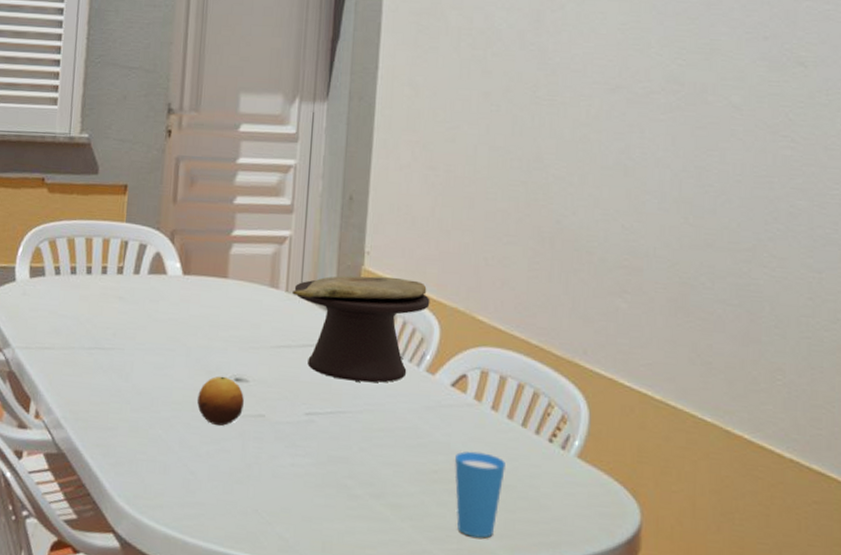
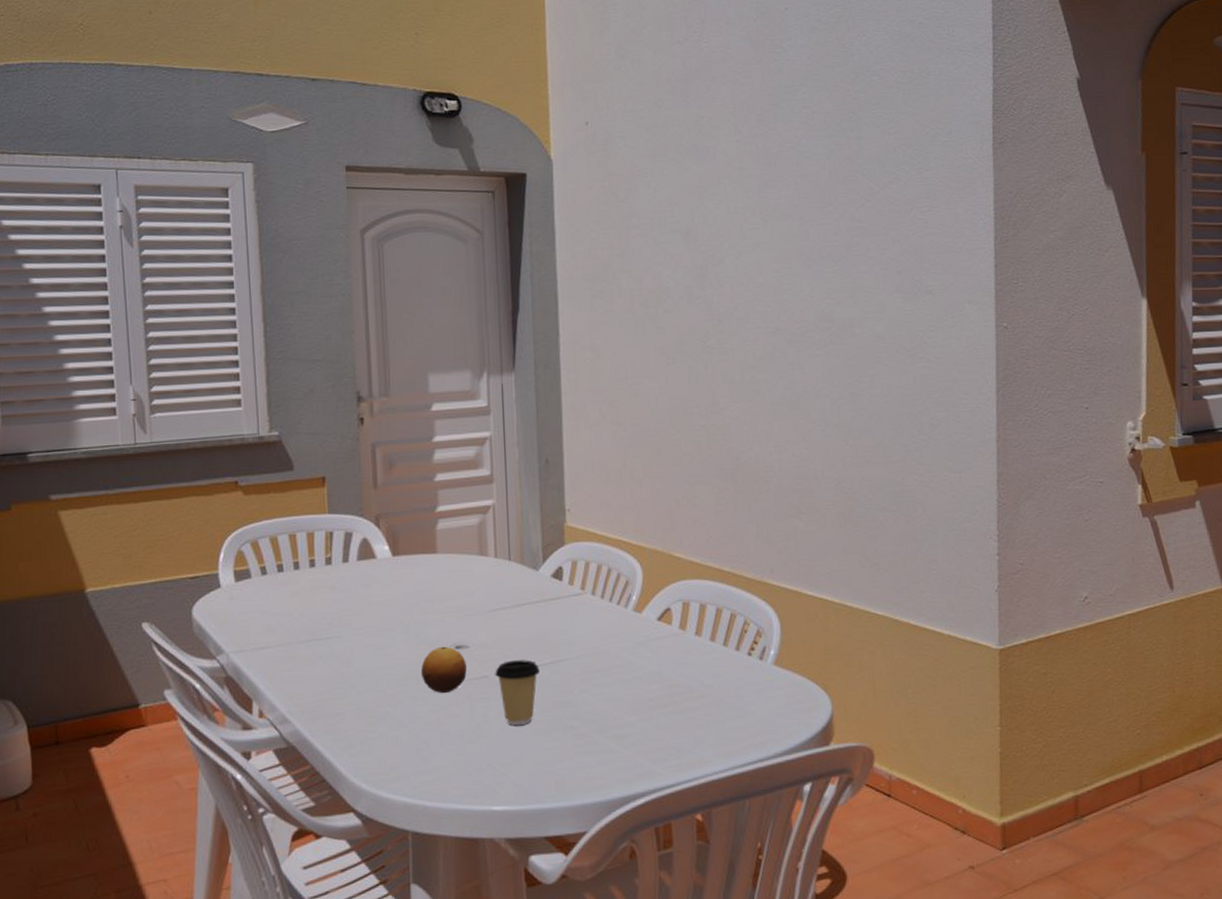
coffee cup: none [272,403,319,474] -> present [495,659,540,725]
decorative bowl: present [292,275,430,383] -> none [501,529,631,631]
cup: present [454,451,505,538] -> none [668,675,713,751]

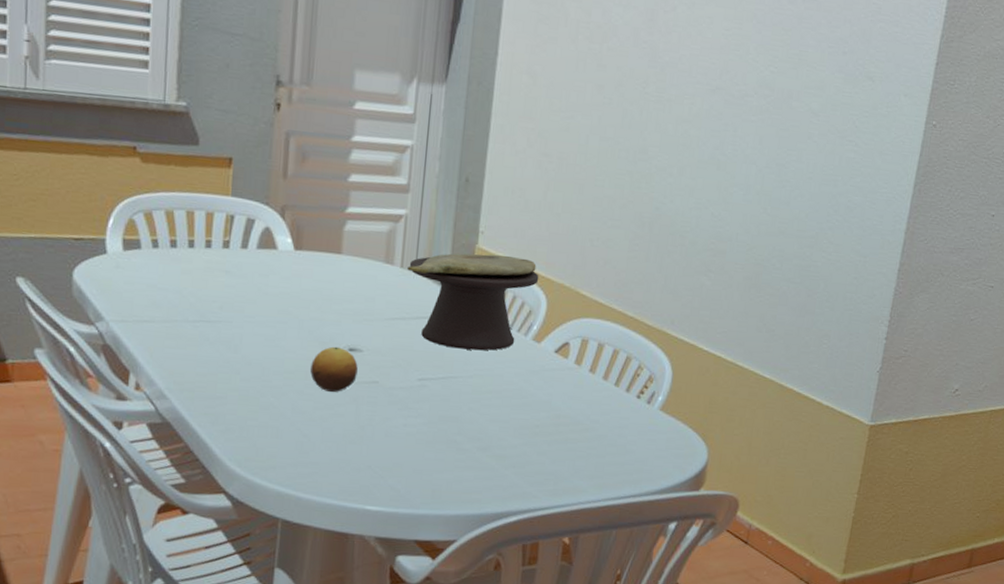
coffee cup: present [495,659,540,725] -> none [385,370,431,433]
decorative bowl: none [501,529,631,631] -> present [407,253,539,351]

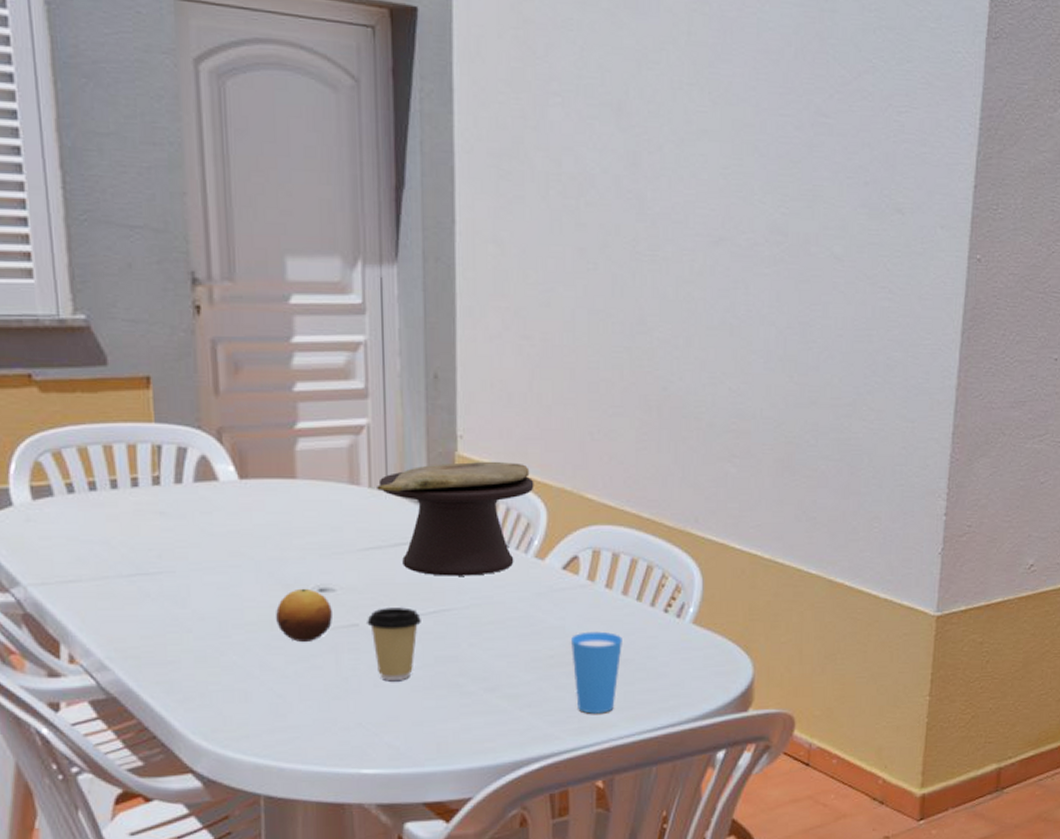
coffee cup: none [385,370,431,433] -> present [367,607,421,680]
cup: none [554,408,599,480] -> present [571,631,622,714]

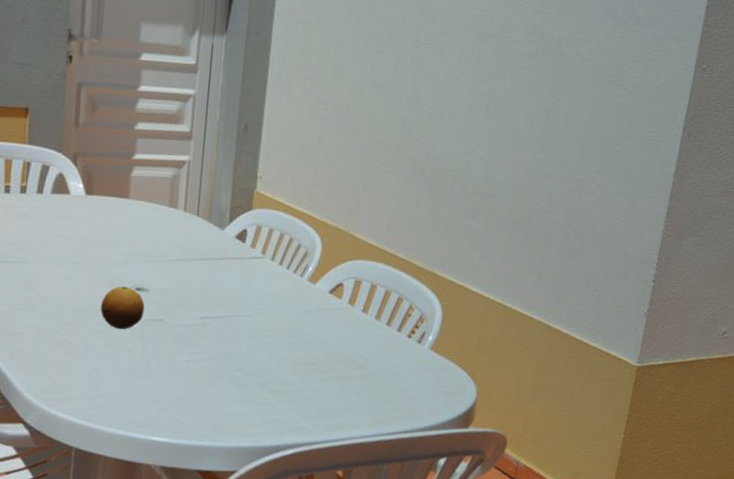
coffee cup: present [367,607,421,680] -> none [170,308,213,369]
decorative bowl: present [377,461,534,576] -> none [190,197,315,291]
cup: present [571,631,622,714] -> none [328,346,371,415]

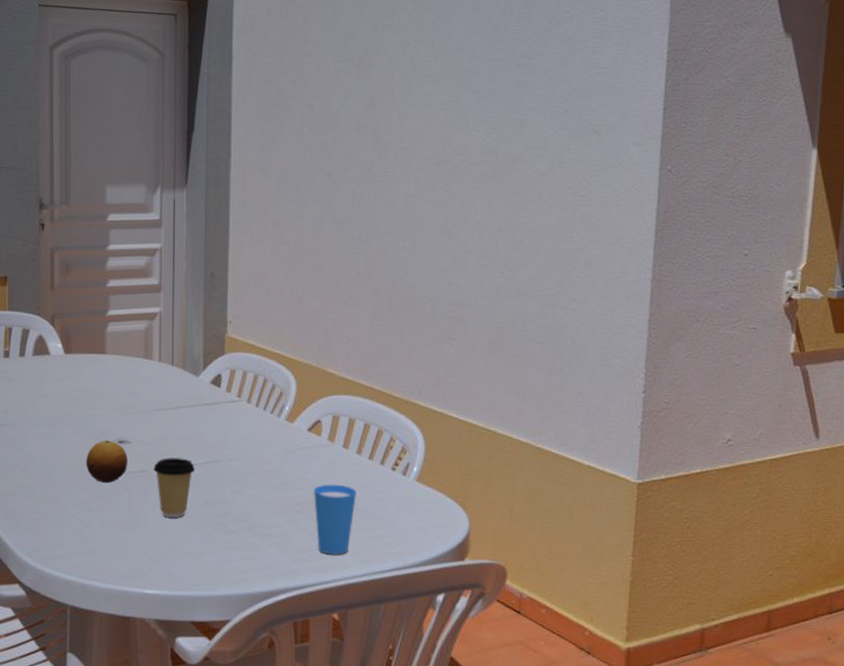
coffee cup: none [170,308,213,369] -> present [153,458,195,517]
cup: none [328,346,371,415] -> present [314,484,356,555]

